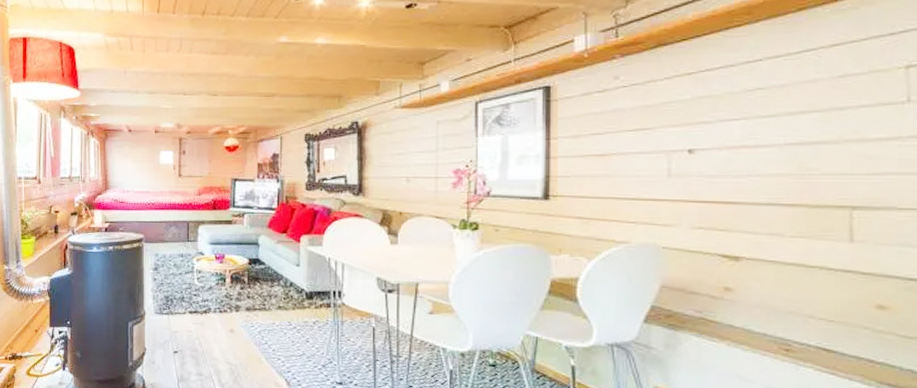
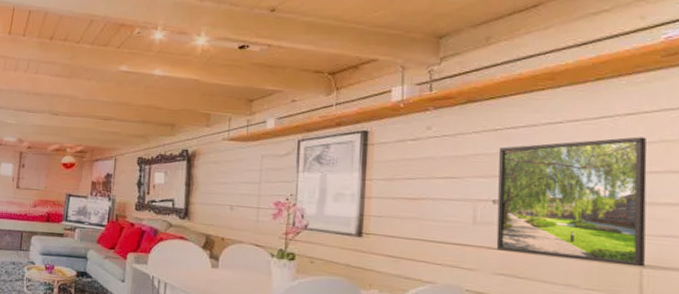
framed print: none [693,69,856,209] -> present [496,137,647,267]

